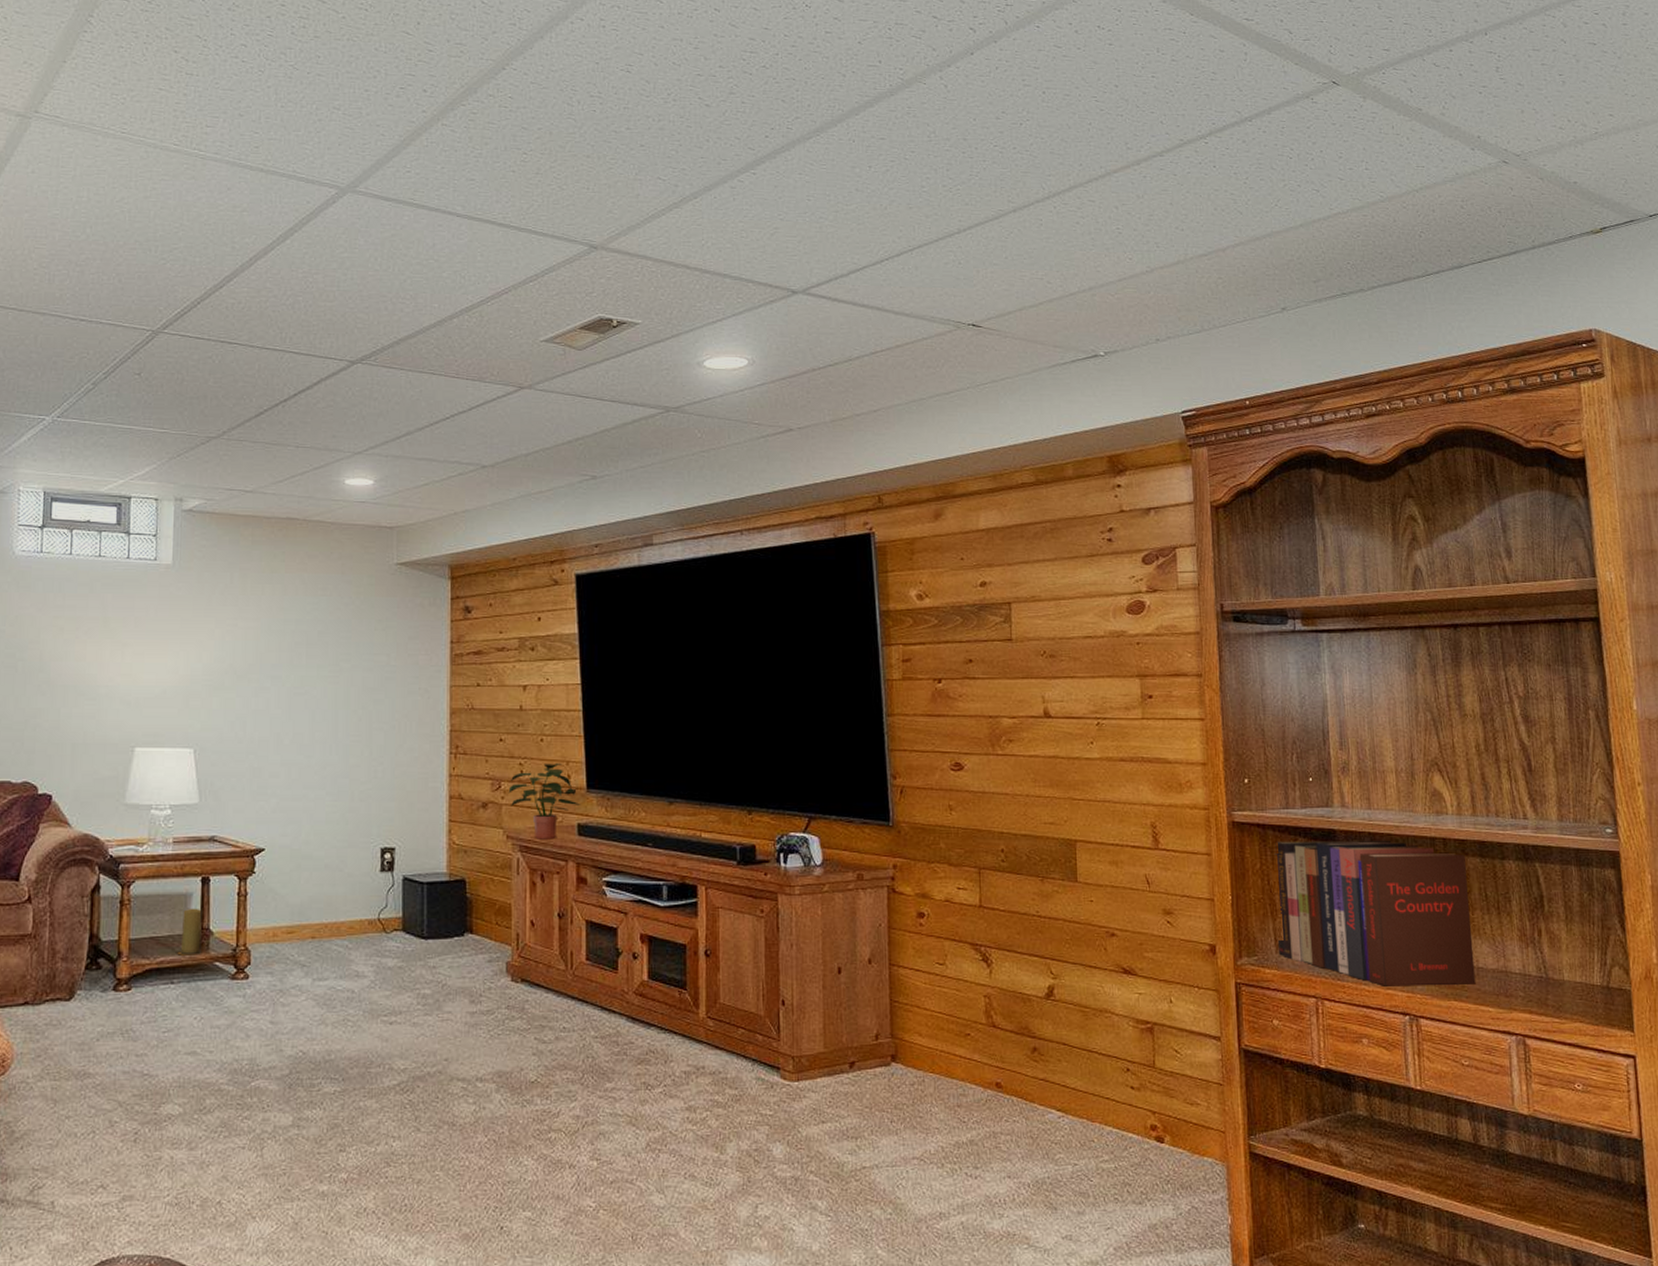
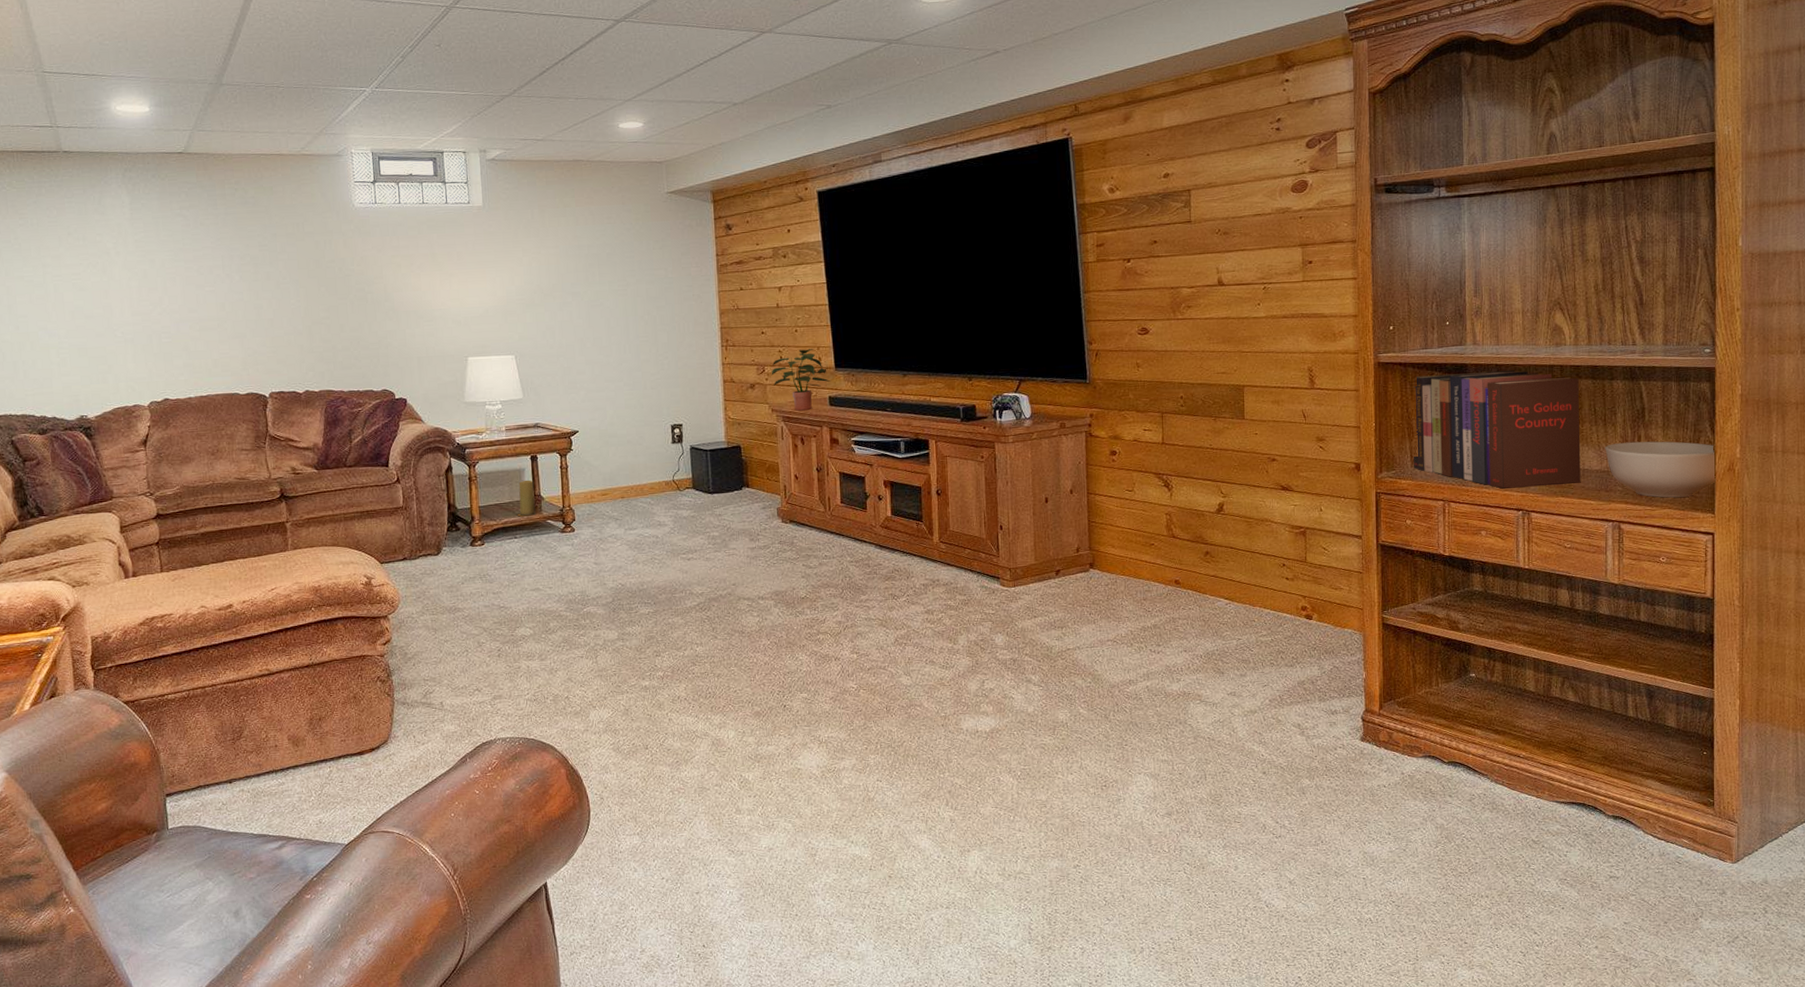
bowl: none [1501,936,1633,1009] -> present [1605,441,1717,498]

